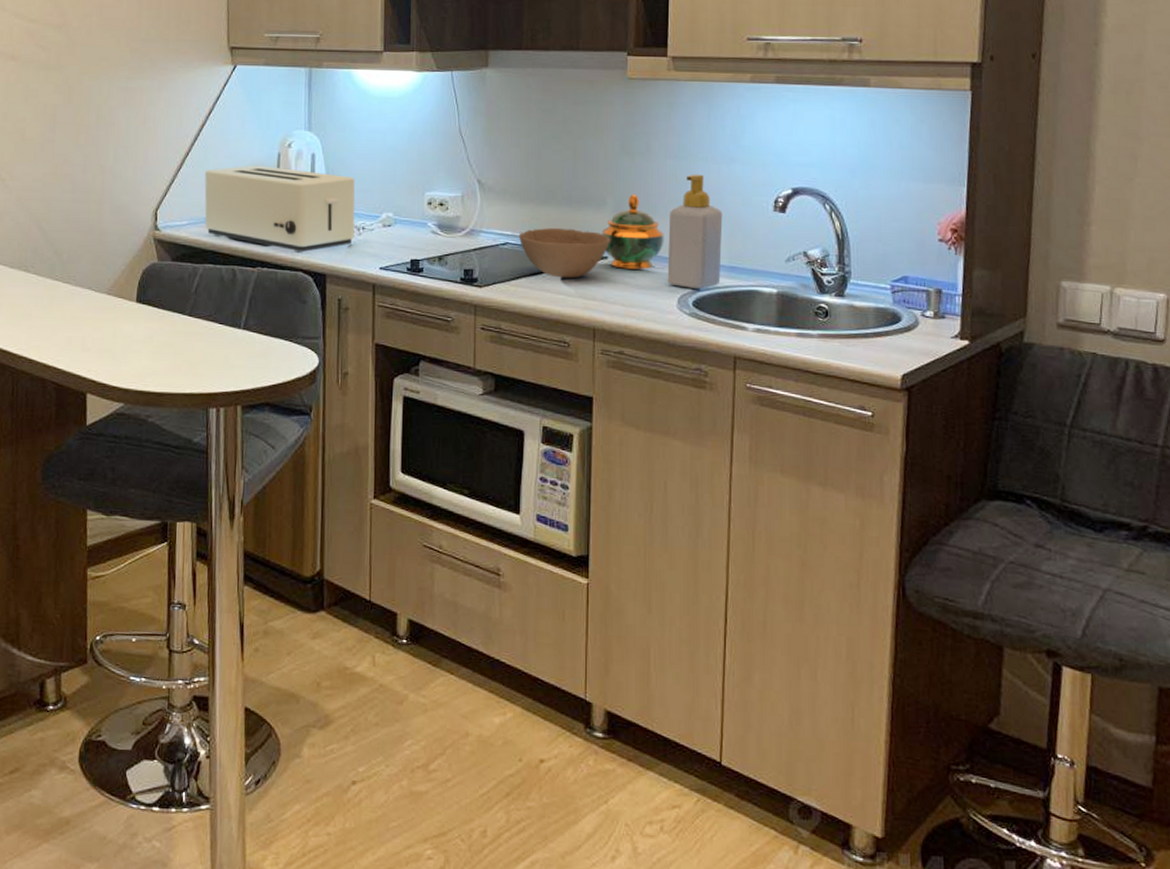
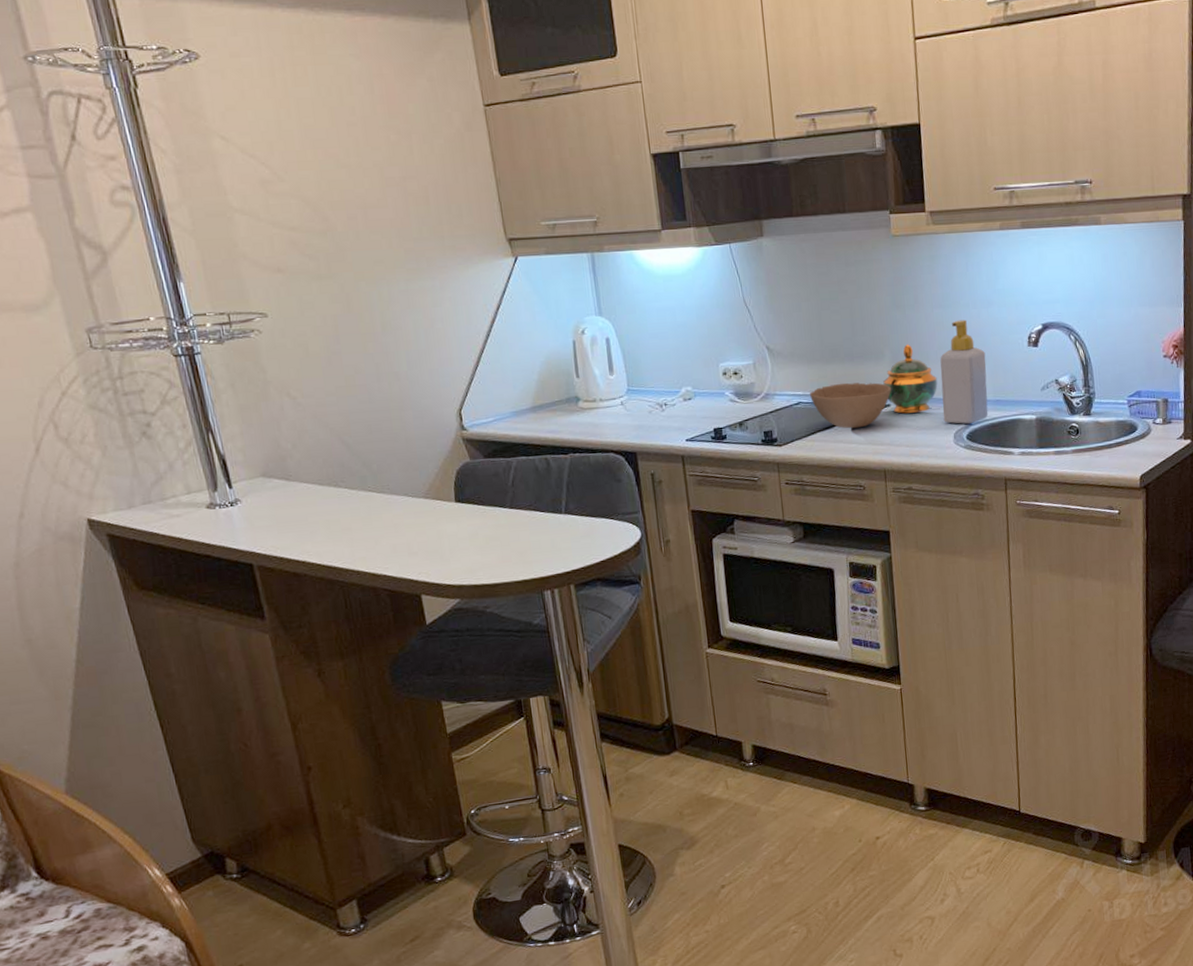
toaster: present [204,165,355,253] -> none [503,354,658,435]

